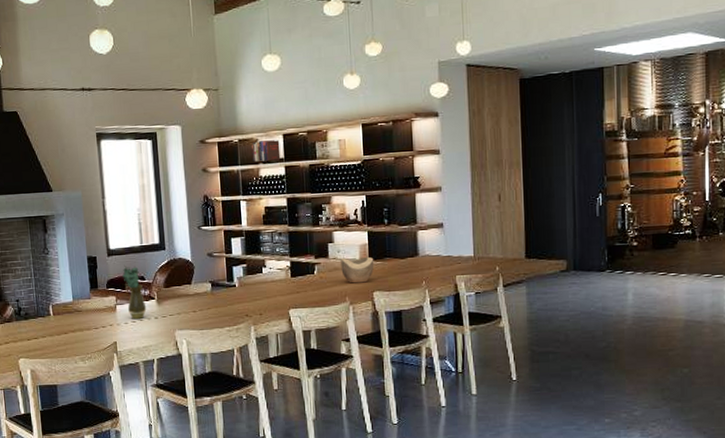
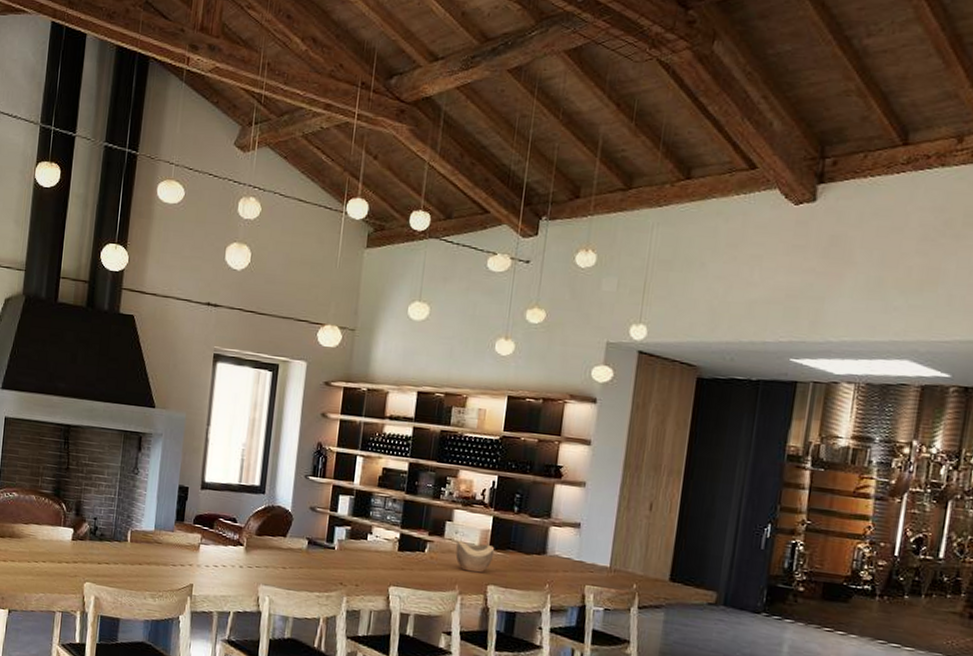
vase: present [122,265,147,319] -> none [211,502,233,565]
books: present [252,140,281,162] -> none [379,393,413,419]

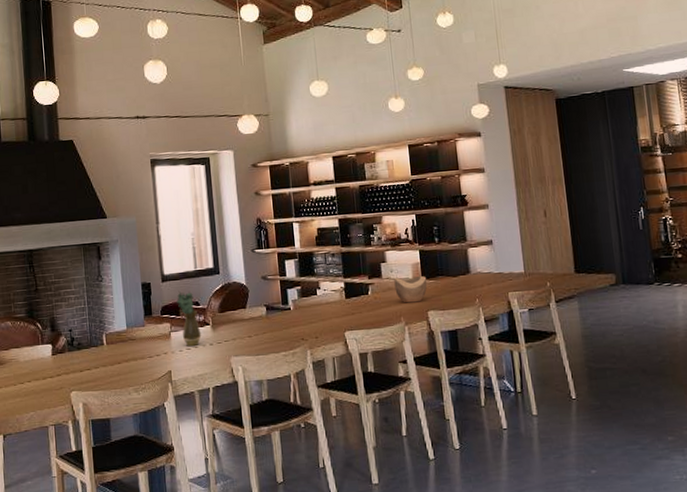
vase: none [211,502,233,565] -> present [176,290,202,346]

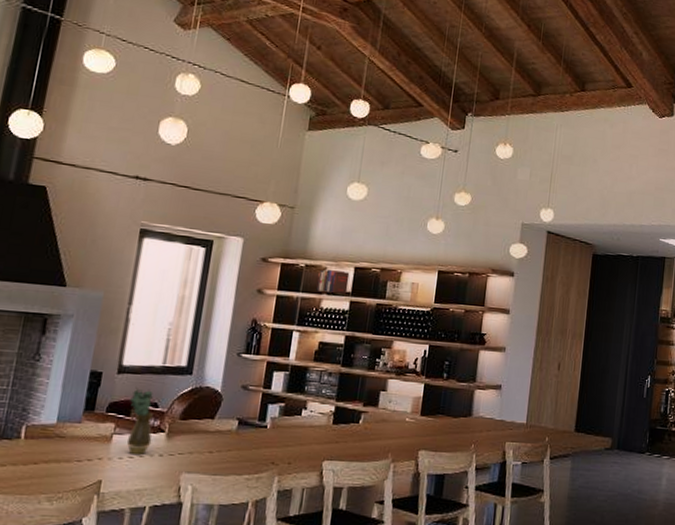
books: none [302,162,331,184] -> present [316,269,350,294]
decorative bowl: present [394,276,428,303] -> none [389,410,426,439]

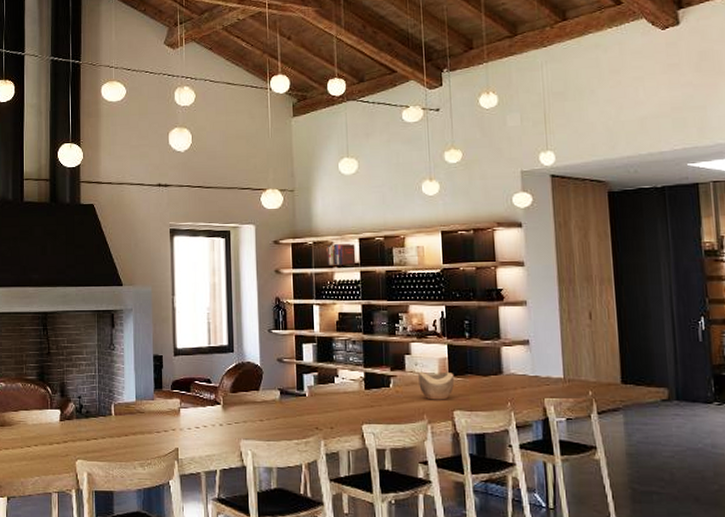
vase: present [126,386,154,454] -> none [188,366,212,425]
decorative bowl: none [389,410,426,439] -> present [418,373,455,400]

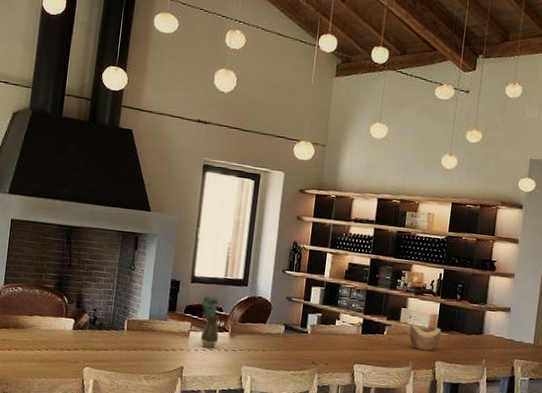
vase: none [188,366,212,425] -> present [200,293,219,349]
books: present [326,244,356,265] -> none [345,200,374,222]

